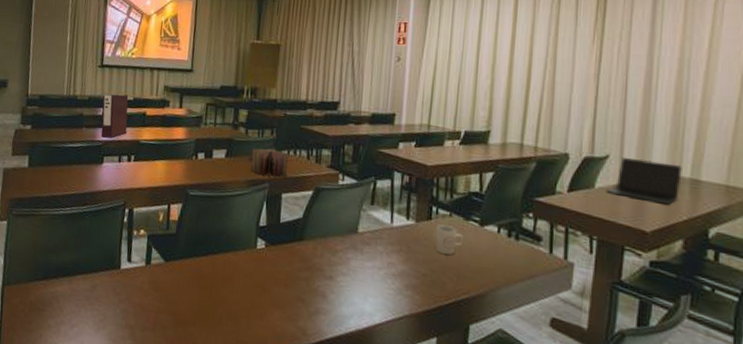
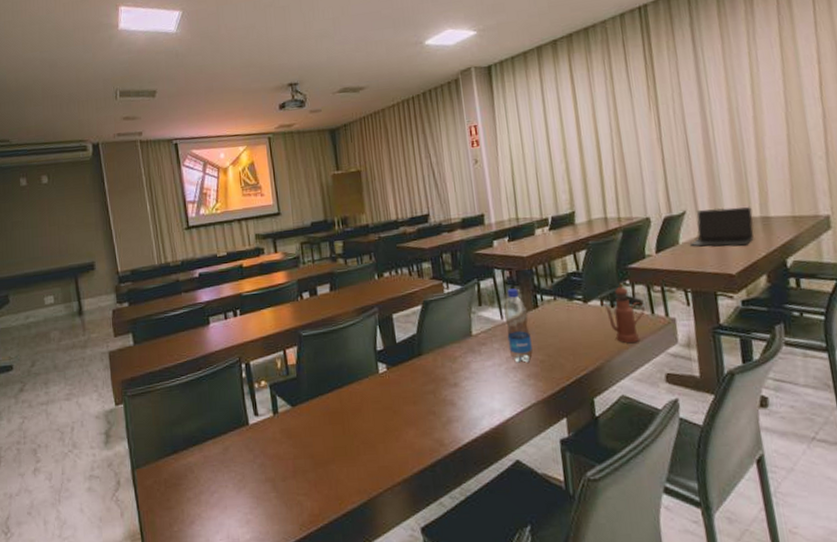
binder: present [101,94,129,138] -> none [196,251,227,298]
book: present [247,148,289,177] -> none [352,273,394,302]
bottle: none [392,194,420,273] -> present [504,288,533,363]
mug: present [434,224,464,255] -> none [544,309,572,337]
coffeepot: none [496,214,543,279] -> present [599,283,645,344]

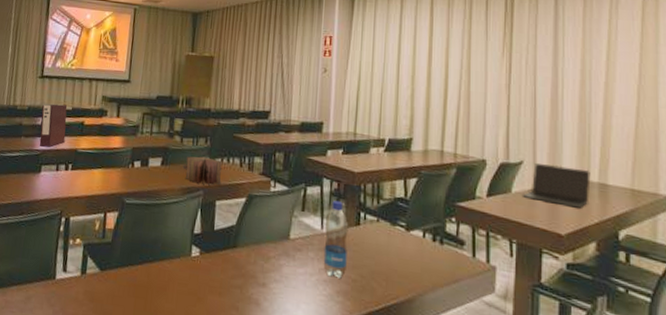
binder: none [196,251,227,298] -> present [39,104,68,147]
book: none [352,273,394,302] -> present [182,156,223,185]
coffeepot: present [599,283,645,344] -> none [422,219,466,283]

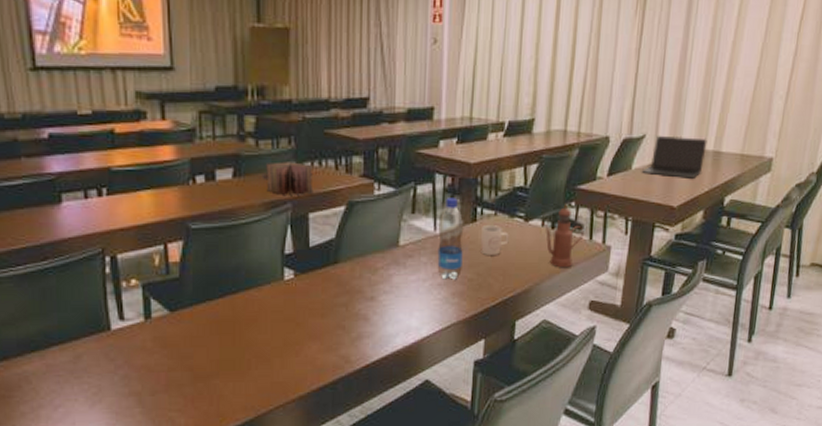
binder: present [39,104,68,147] -> none [45,107,90,168]
mug: none [363,230,391,260] -> present [480,225,509,255]
coffeepot: none [422,219,466,283] -> present [540,204,584,268]

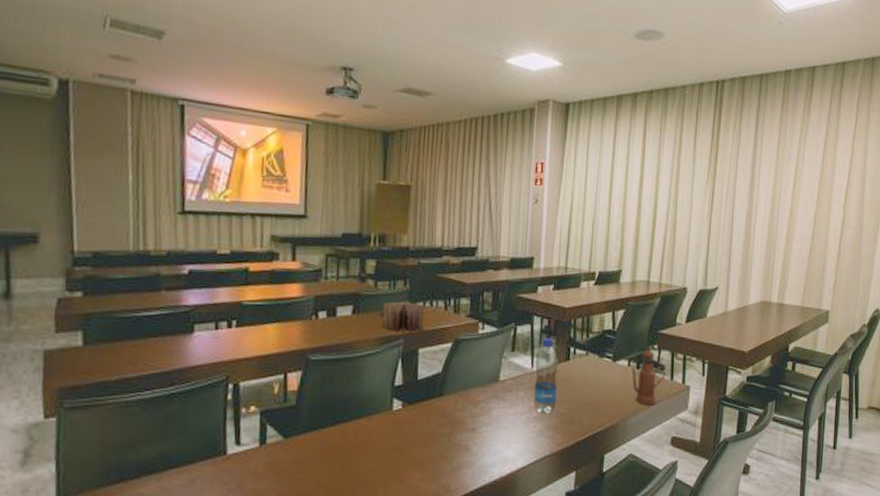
mug: present [480,225,509,255] -> none [572,364,599,392]
laptop: present [642,135,707,178] -> none [716,288,772,327]

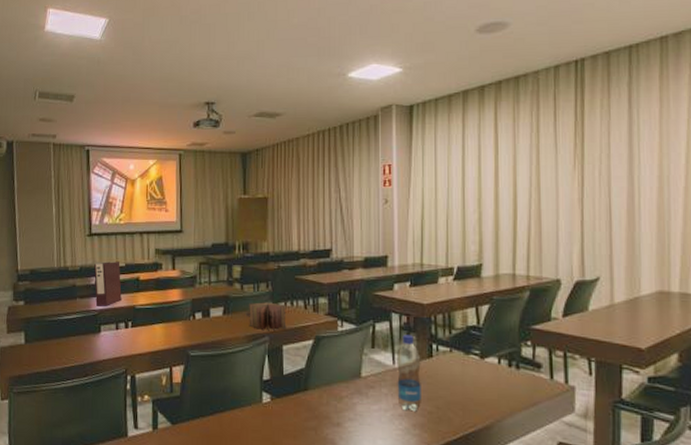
binder: none [187,247,225,302] -> present [94,262,122,306]
coffeepot: present [627,347,666,406] -> none [497,343,544,407]

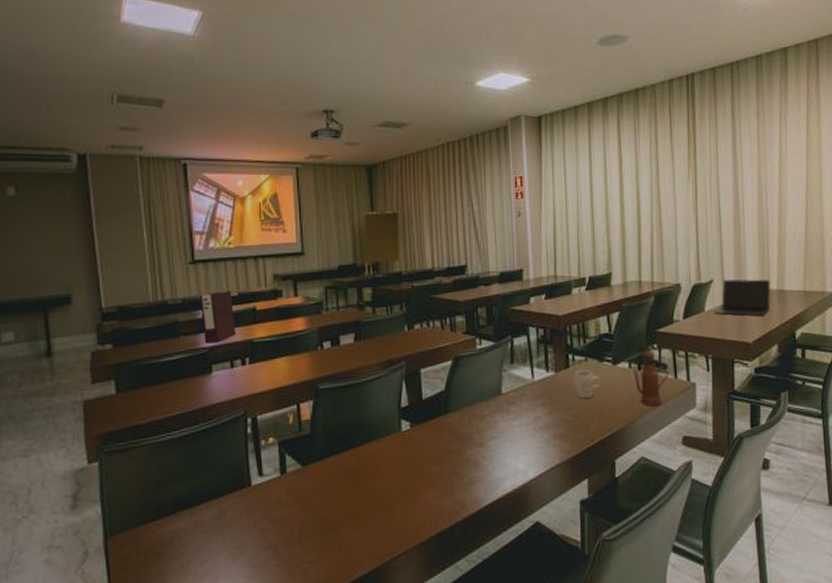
book: present [245,302,287,330] -> none [379,324,424,354]
bottle: present [397,335,421,412] -> none [535,347,561,423]
mug: none [437,361,466,390] -> present [574,370,601,398]
coffeepot: none [497,343,544,407] -> present [628,346,669,406]
laptop: none [601,277,671,320] -> present [715,278,771,316]

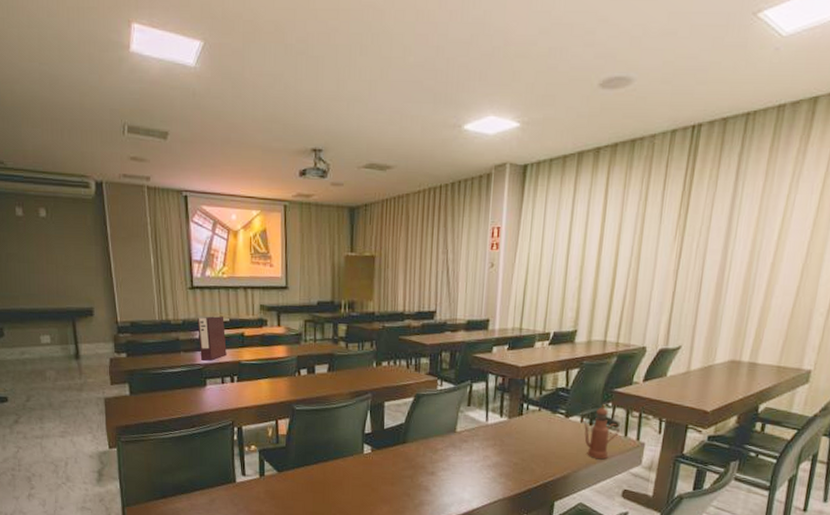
mug: present [574,370,601,398] -> none [525,419,551,445]
laptop: present [715,278,771,316] -> none [677,347,743,387]

